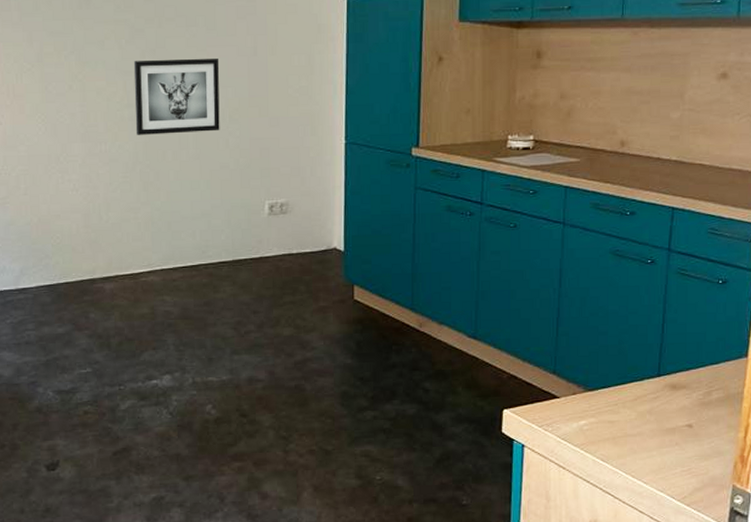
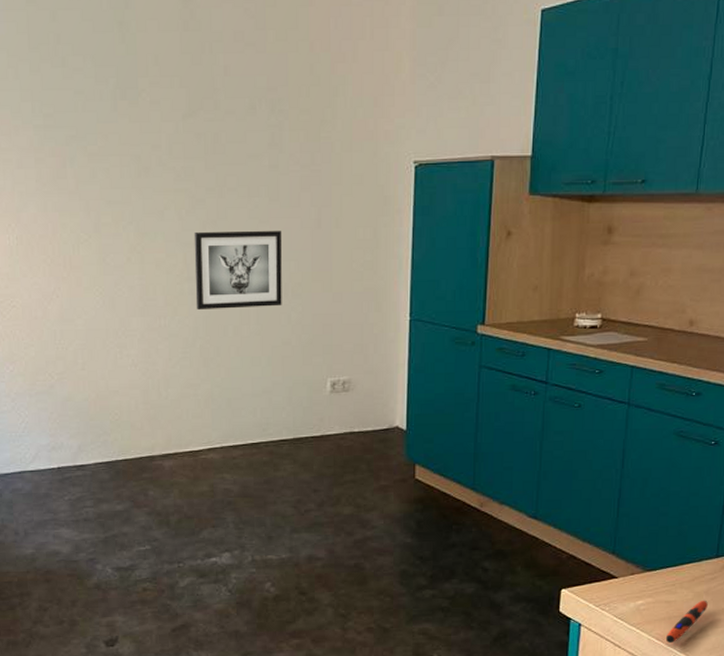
pen: none [610,419,651,465] -> present [665,600,708,644]

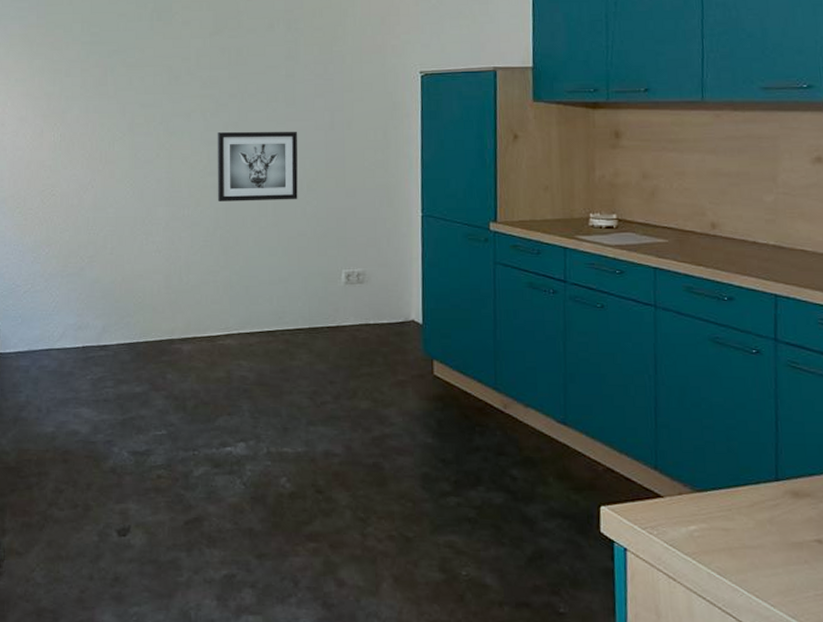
pen: present [665,600,708,644] -> none [728,530,774,580]

